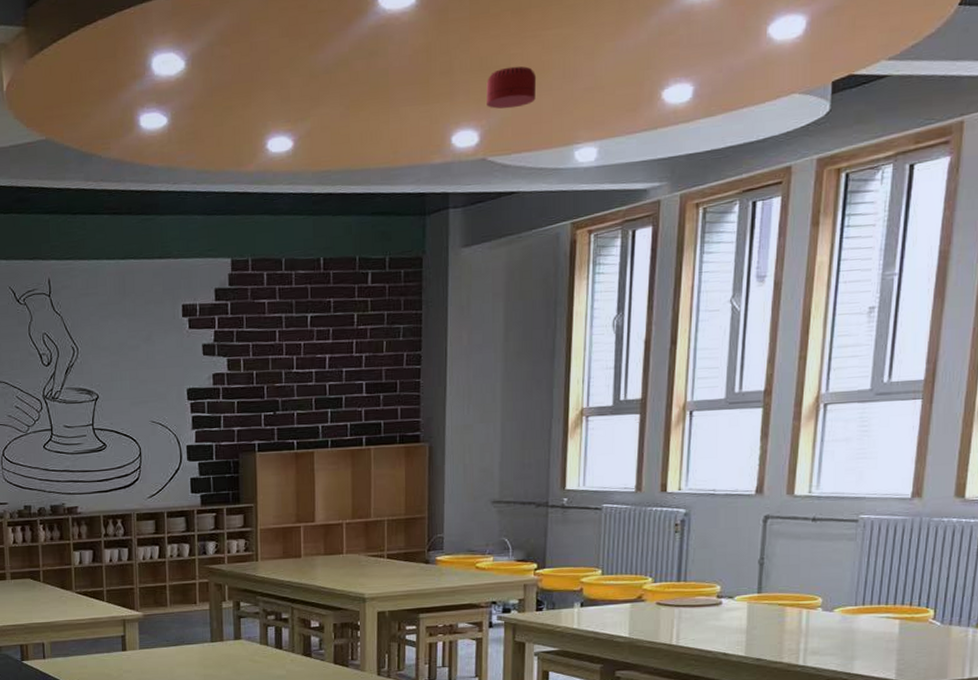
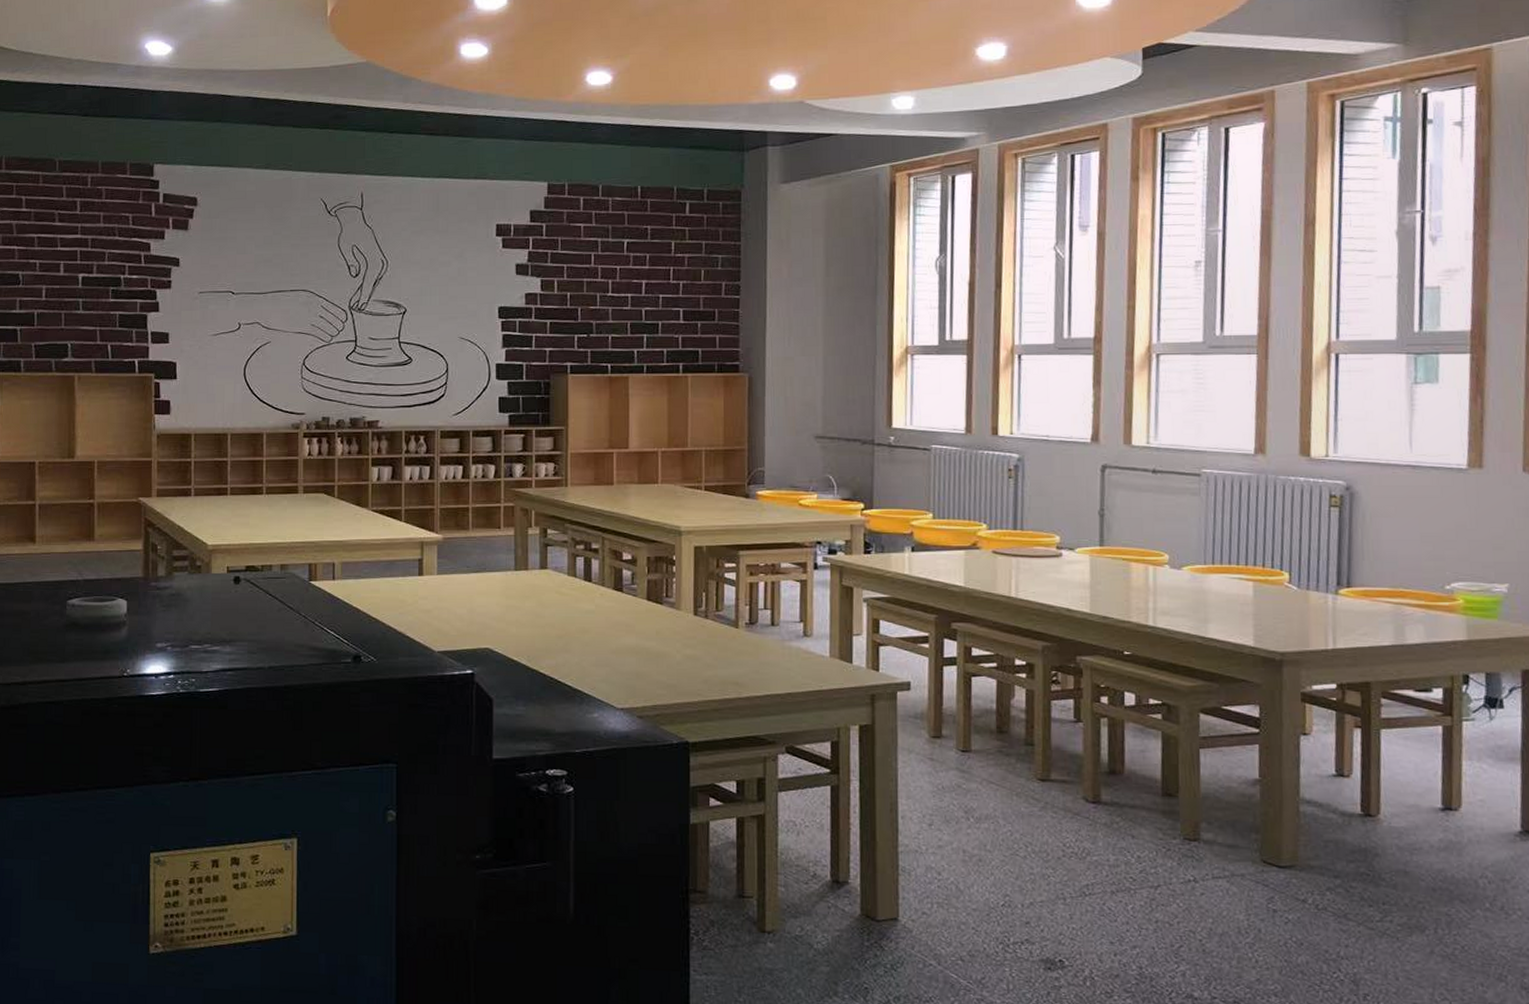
smoke detector: present [487,66,537,109] -> none [803,18,853,57]

